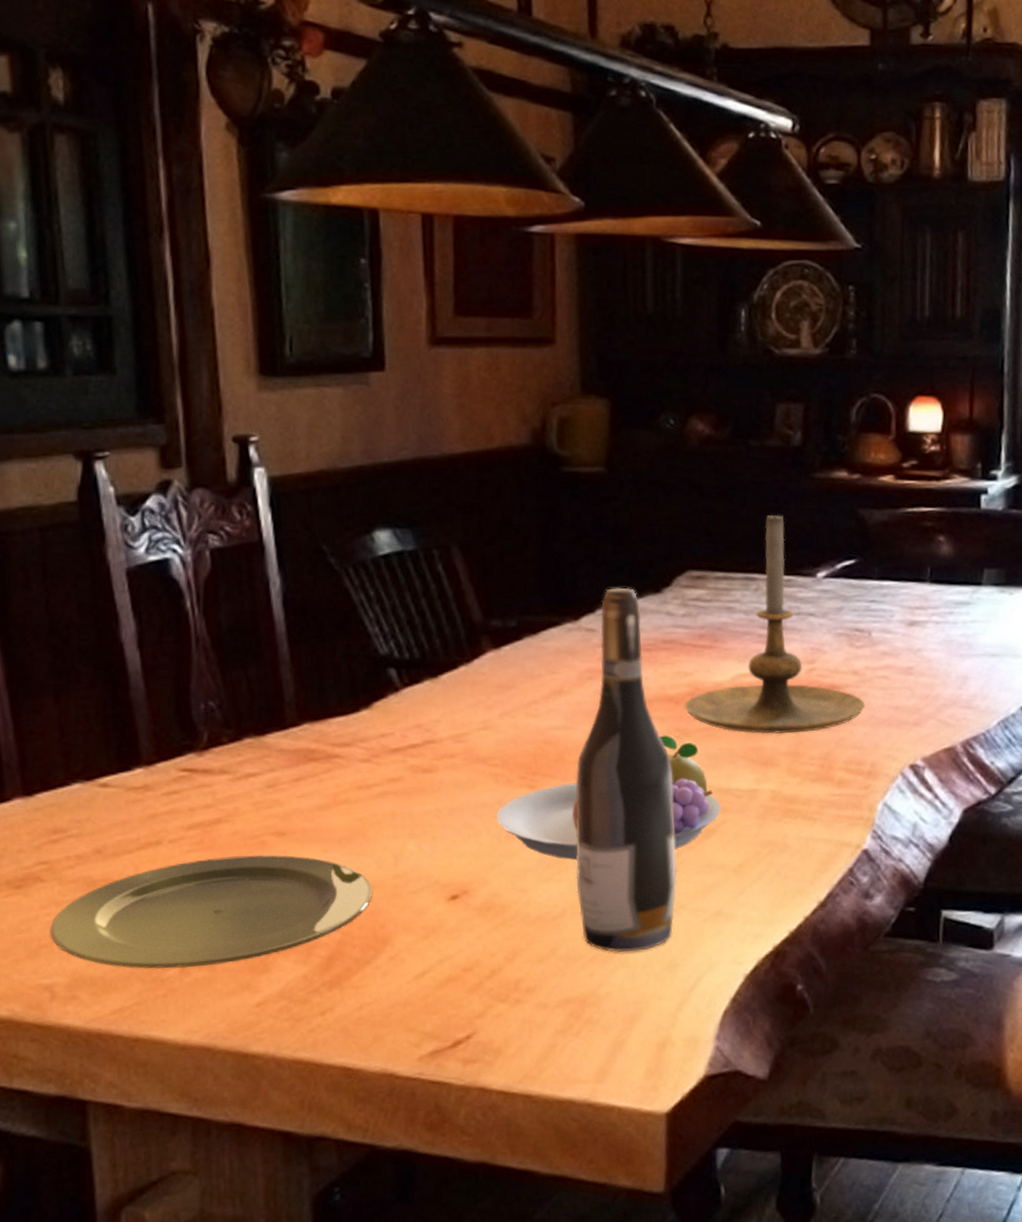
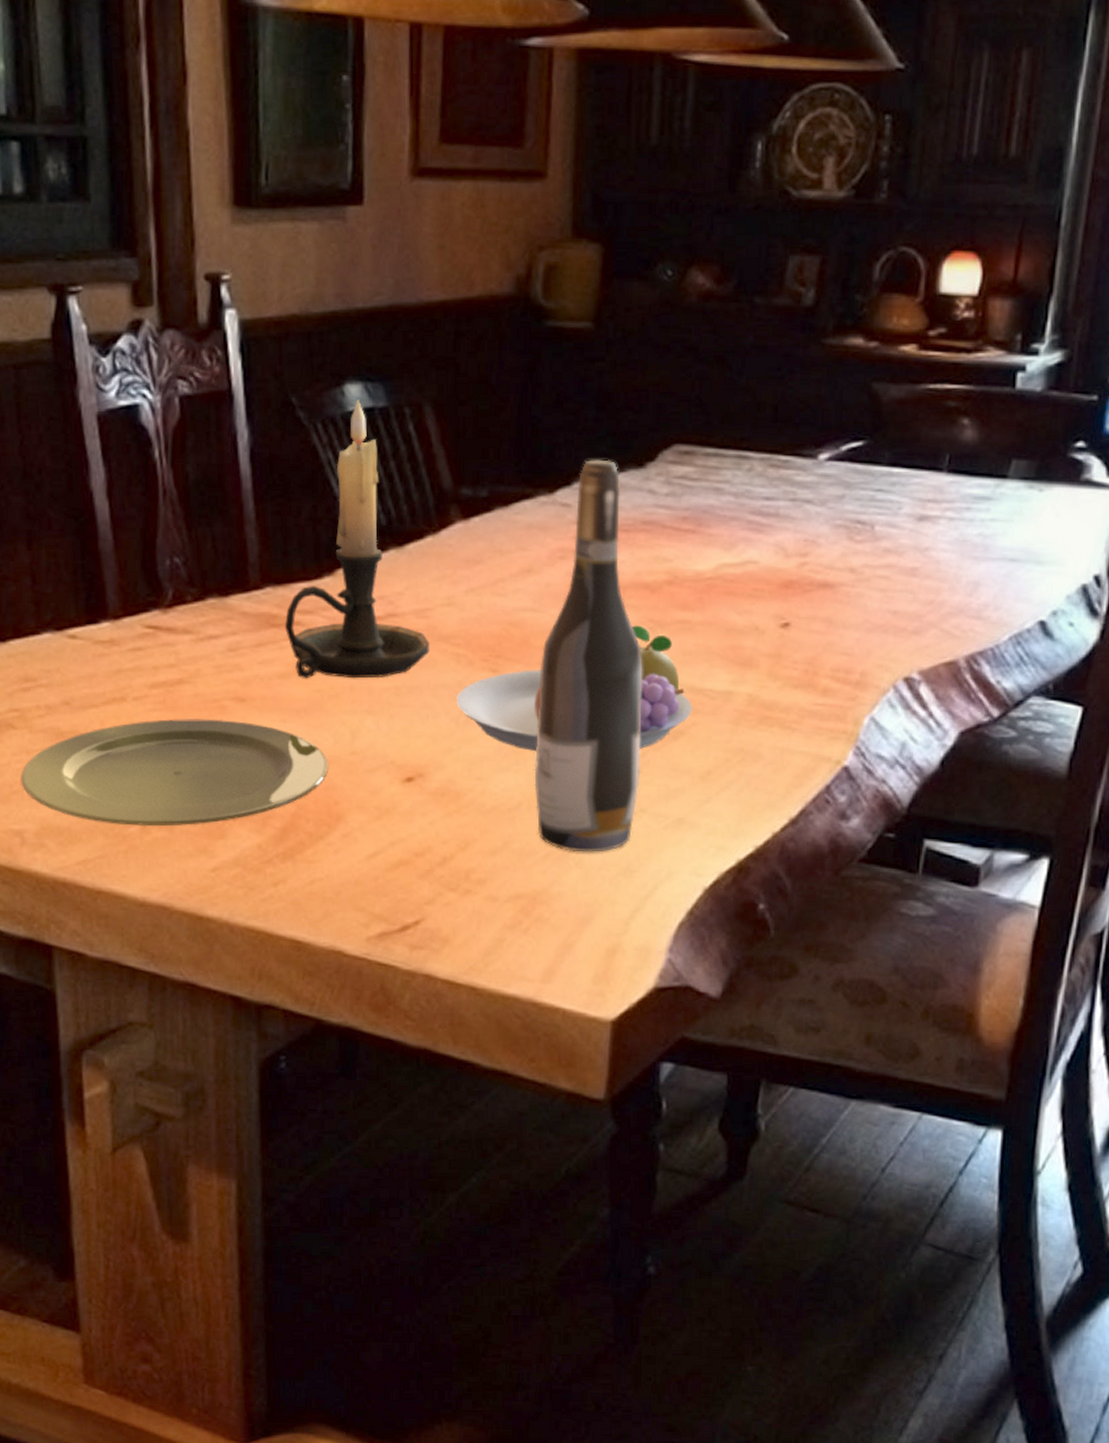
candle holder: none [323,544,468,809] -> present [284,399,430,679]
candle holder: present [684,513,866,734] -> none [660,383,861,633]

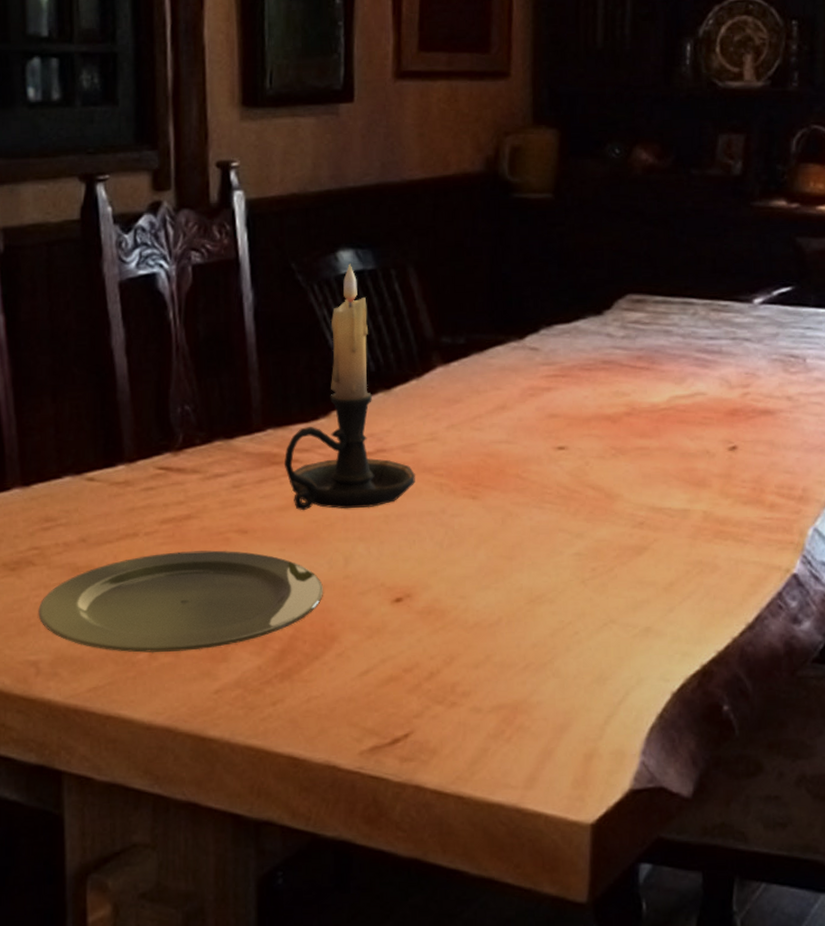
fruit bowl: present [456,625,693,752] -> none [440,452,654,571]
wine bottle: present [534,459,642,853] -> none [512,309,609,663]

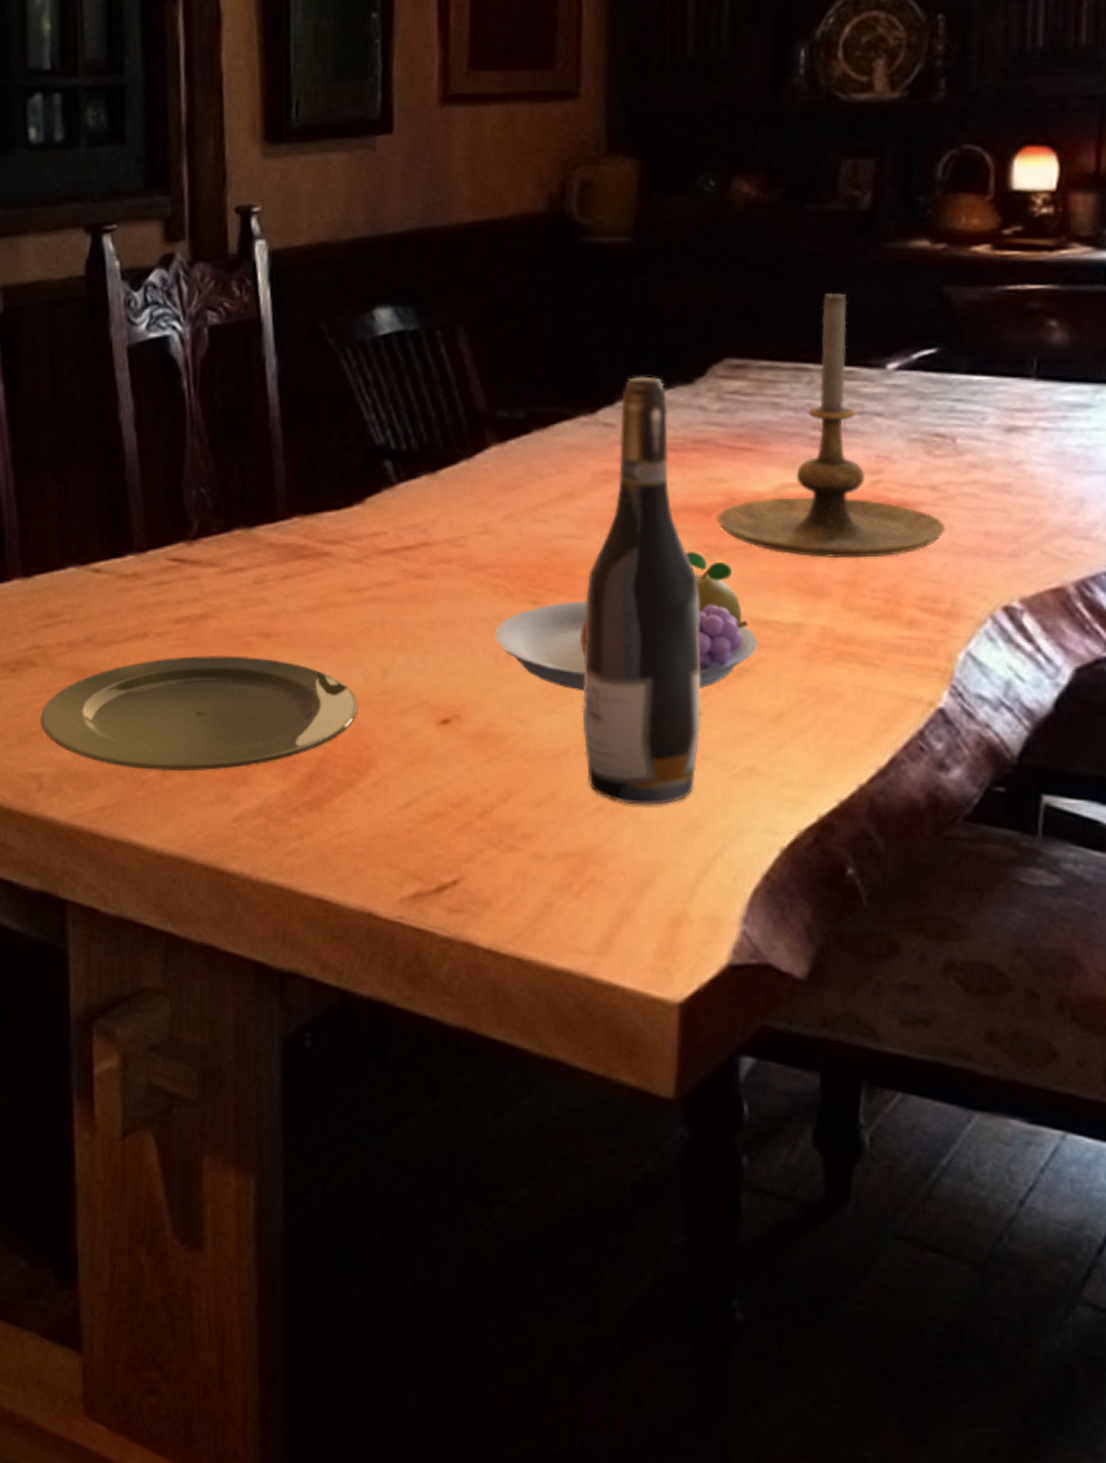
candle holder: present [284,264,415,511] -> none [312,323,465,613]
fruit bowl: none [440,452,654,571] -> present [495,551,759,691]
wine bottle: none [512,309,609,663] -> present [582,376,702,805]
candle holder: none [620,240,799,456] -> present [716,291,946,559]

